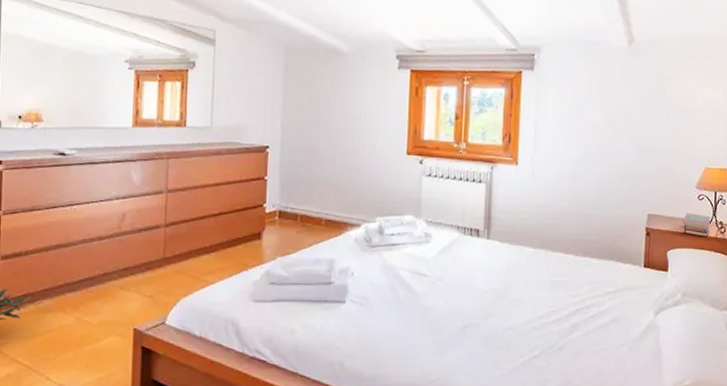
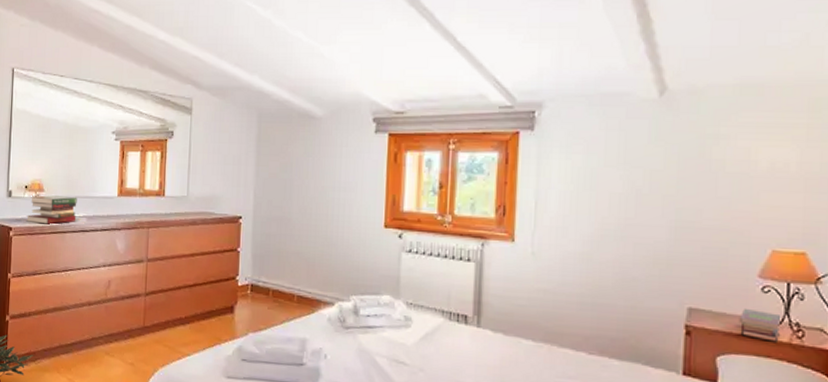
books: none [21,126,84,157] -> present [26,195,77,225]

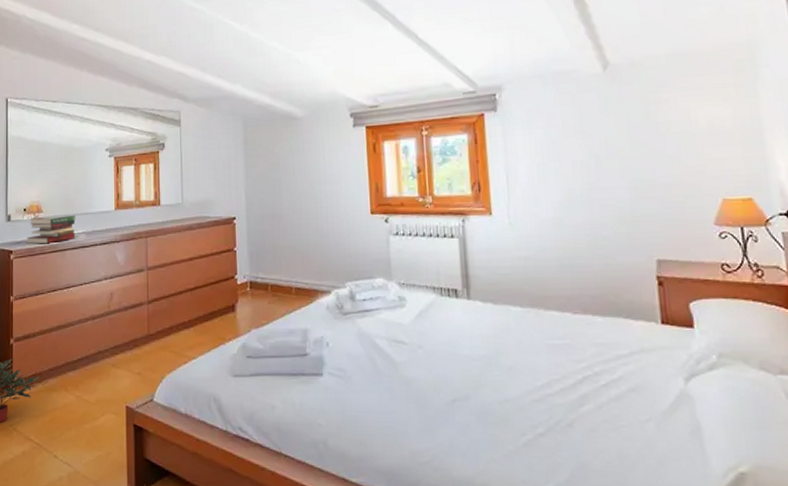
books: present [738,309,782,342] -> none [703,255,742,284]

